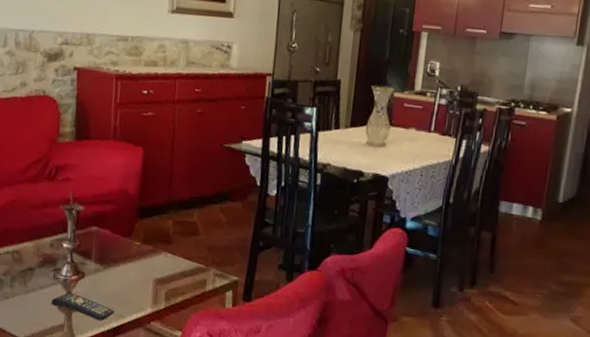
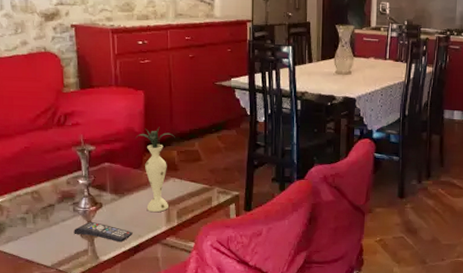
vase: none [129,190,173,291] -> present [135,127,175,212]

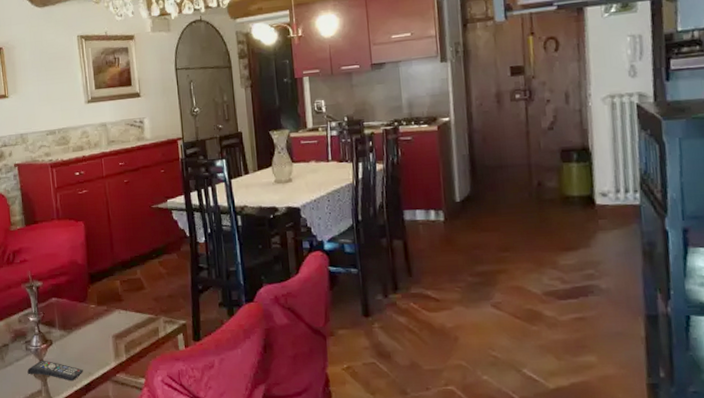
vase: present [135,127,175,212] -> none [79,256,117,347]

